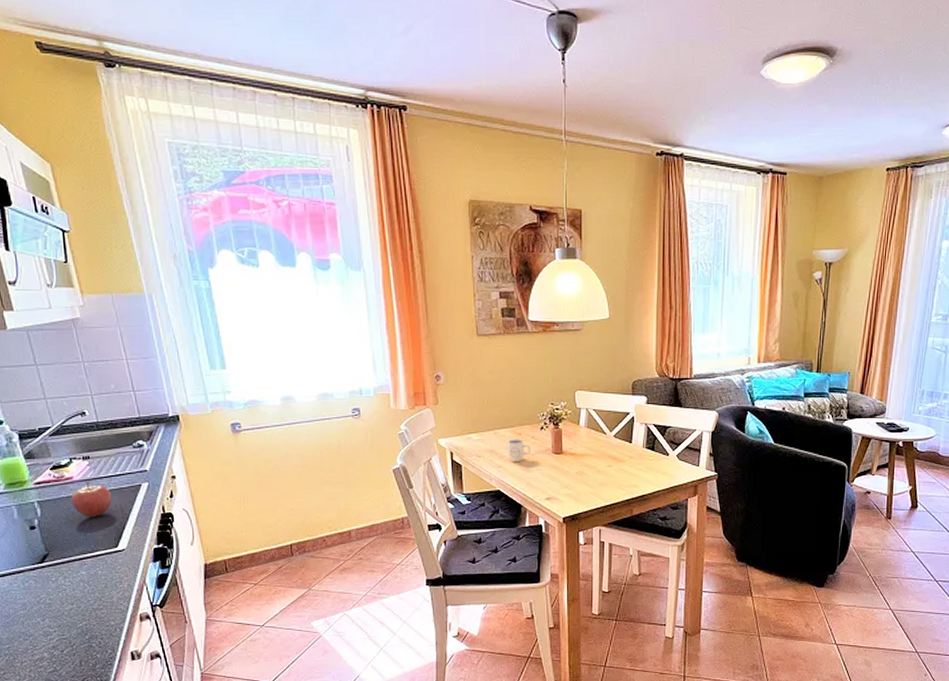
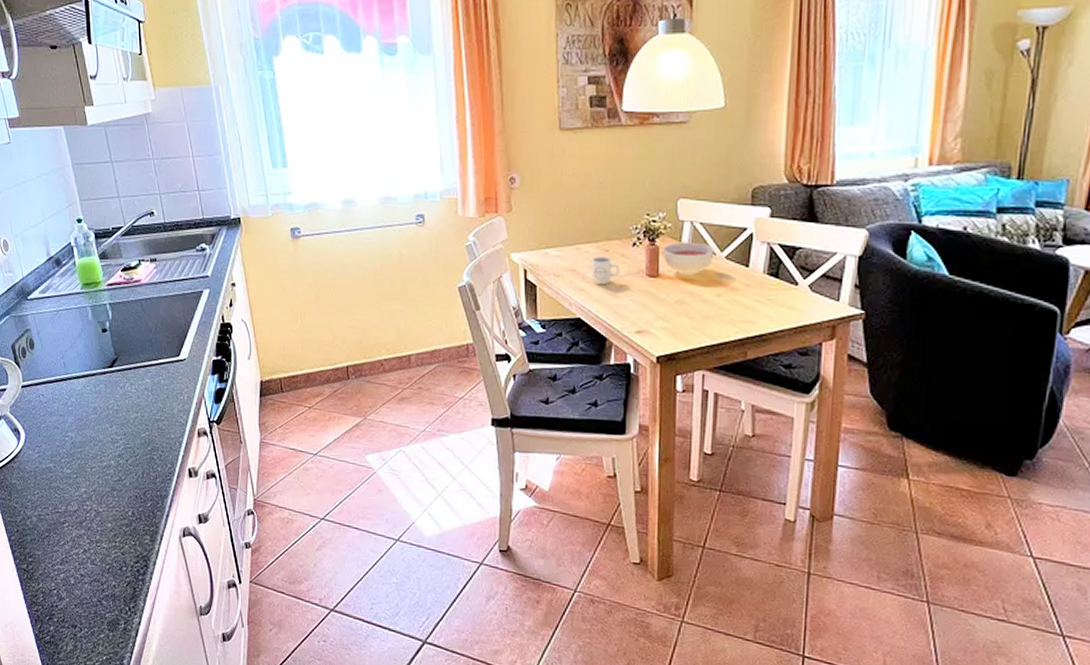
fruit: present [70,481,112,518] -> none [138,284,175,324]
bowl: none [565,425,605,451] -> present [662,242,715,275]

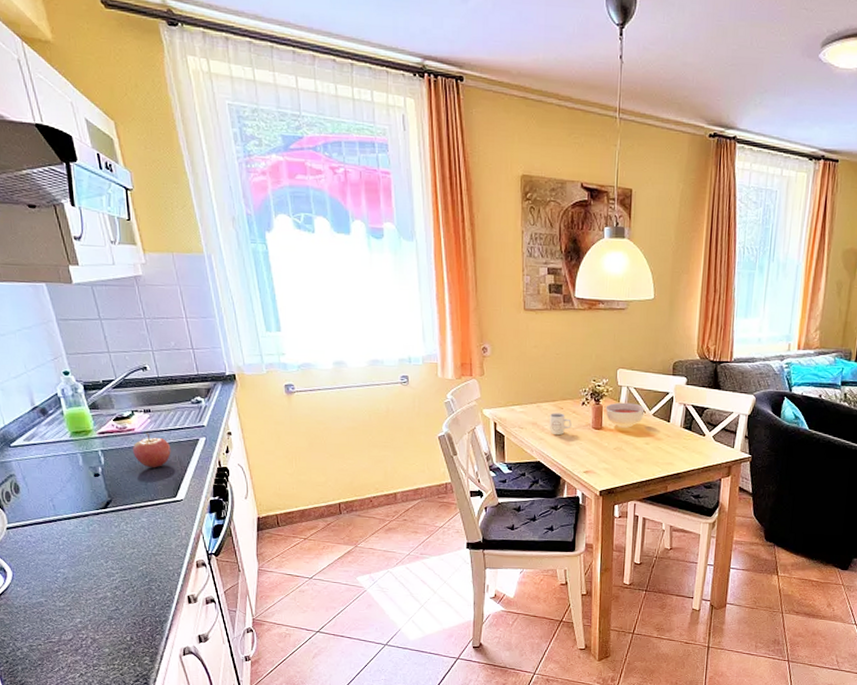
fruit: none [138,284,175,324] -> present [132,433,171,468]

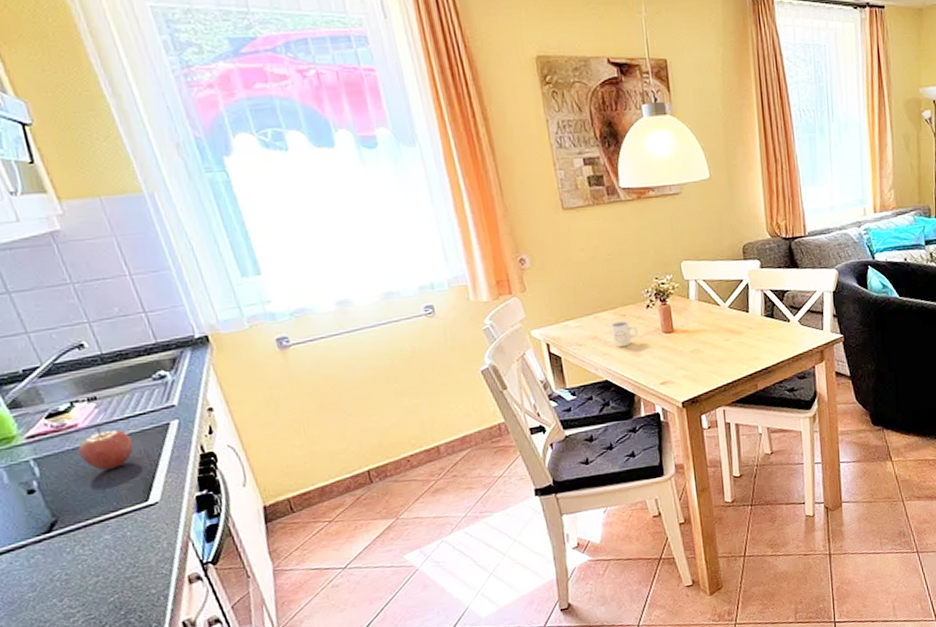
bowl: present [605,402,645,428] -> none [674,297,719,327]

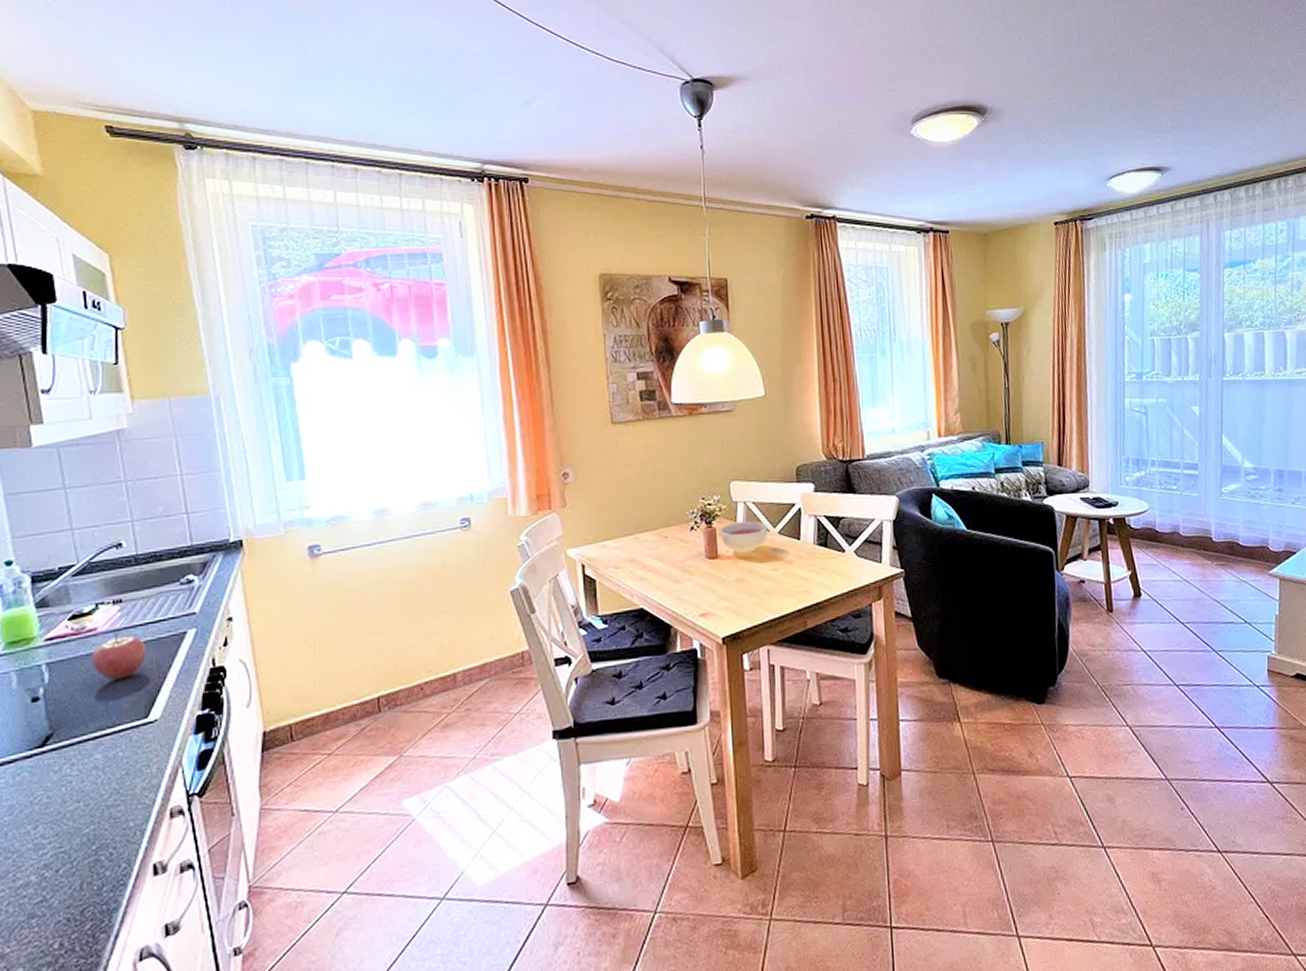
mug: present [610,321,638,348] -> none [650,543,680,573]
bowl: none [674,297,719,327] -> present [720,521,768,553]

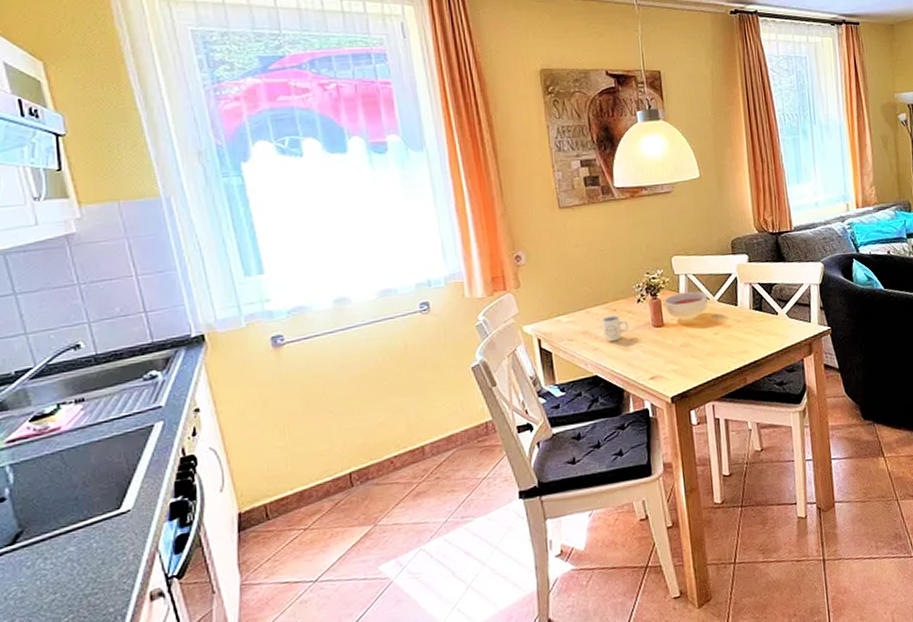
fruit: present [90,631,146,681] -> none [56,429,114,476]
mug: none [650,543,680,573] -> present [601,315,629,342]

